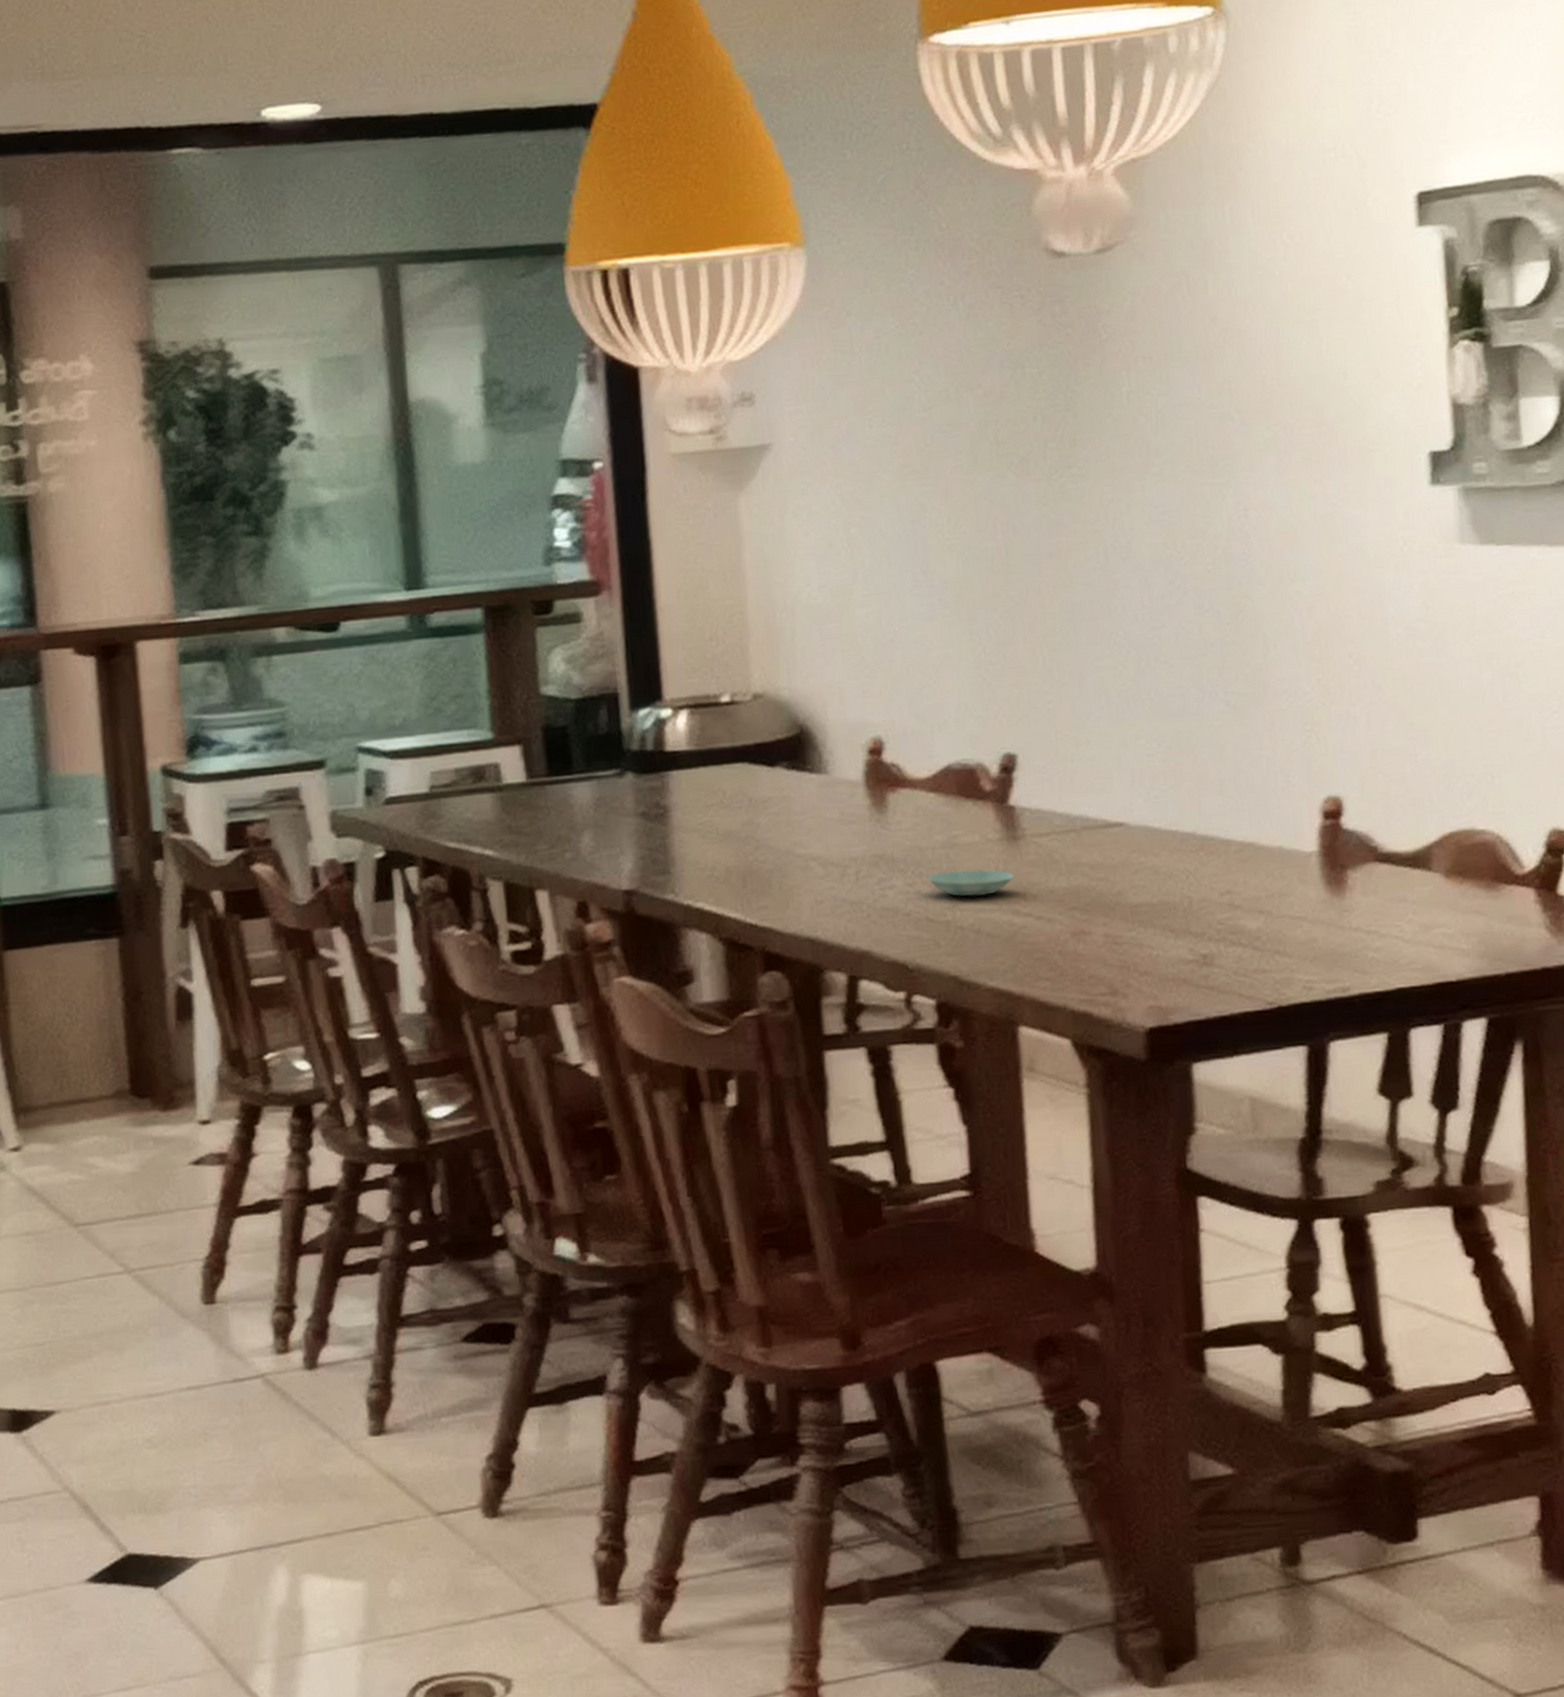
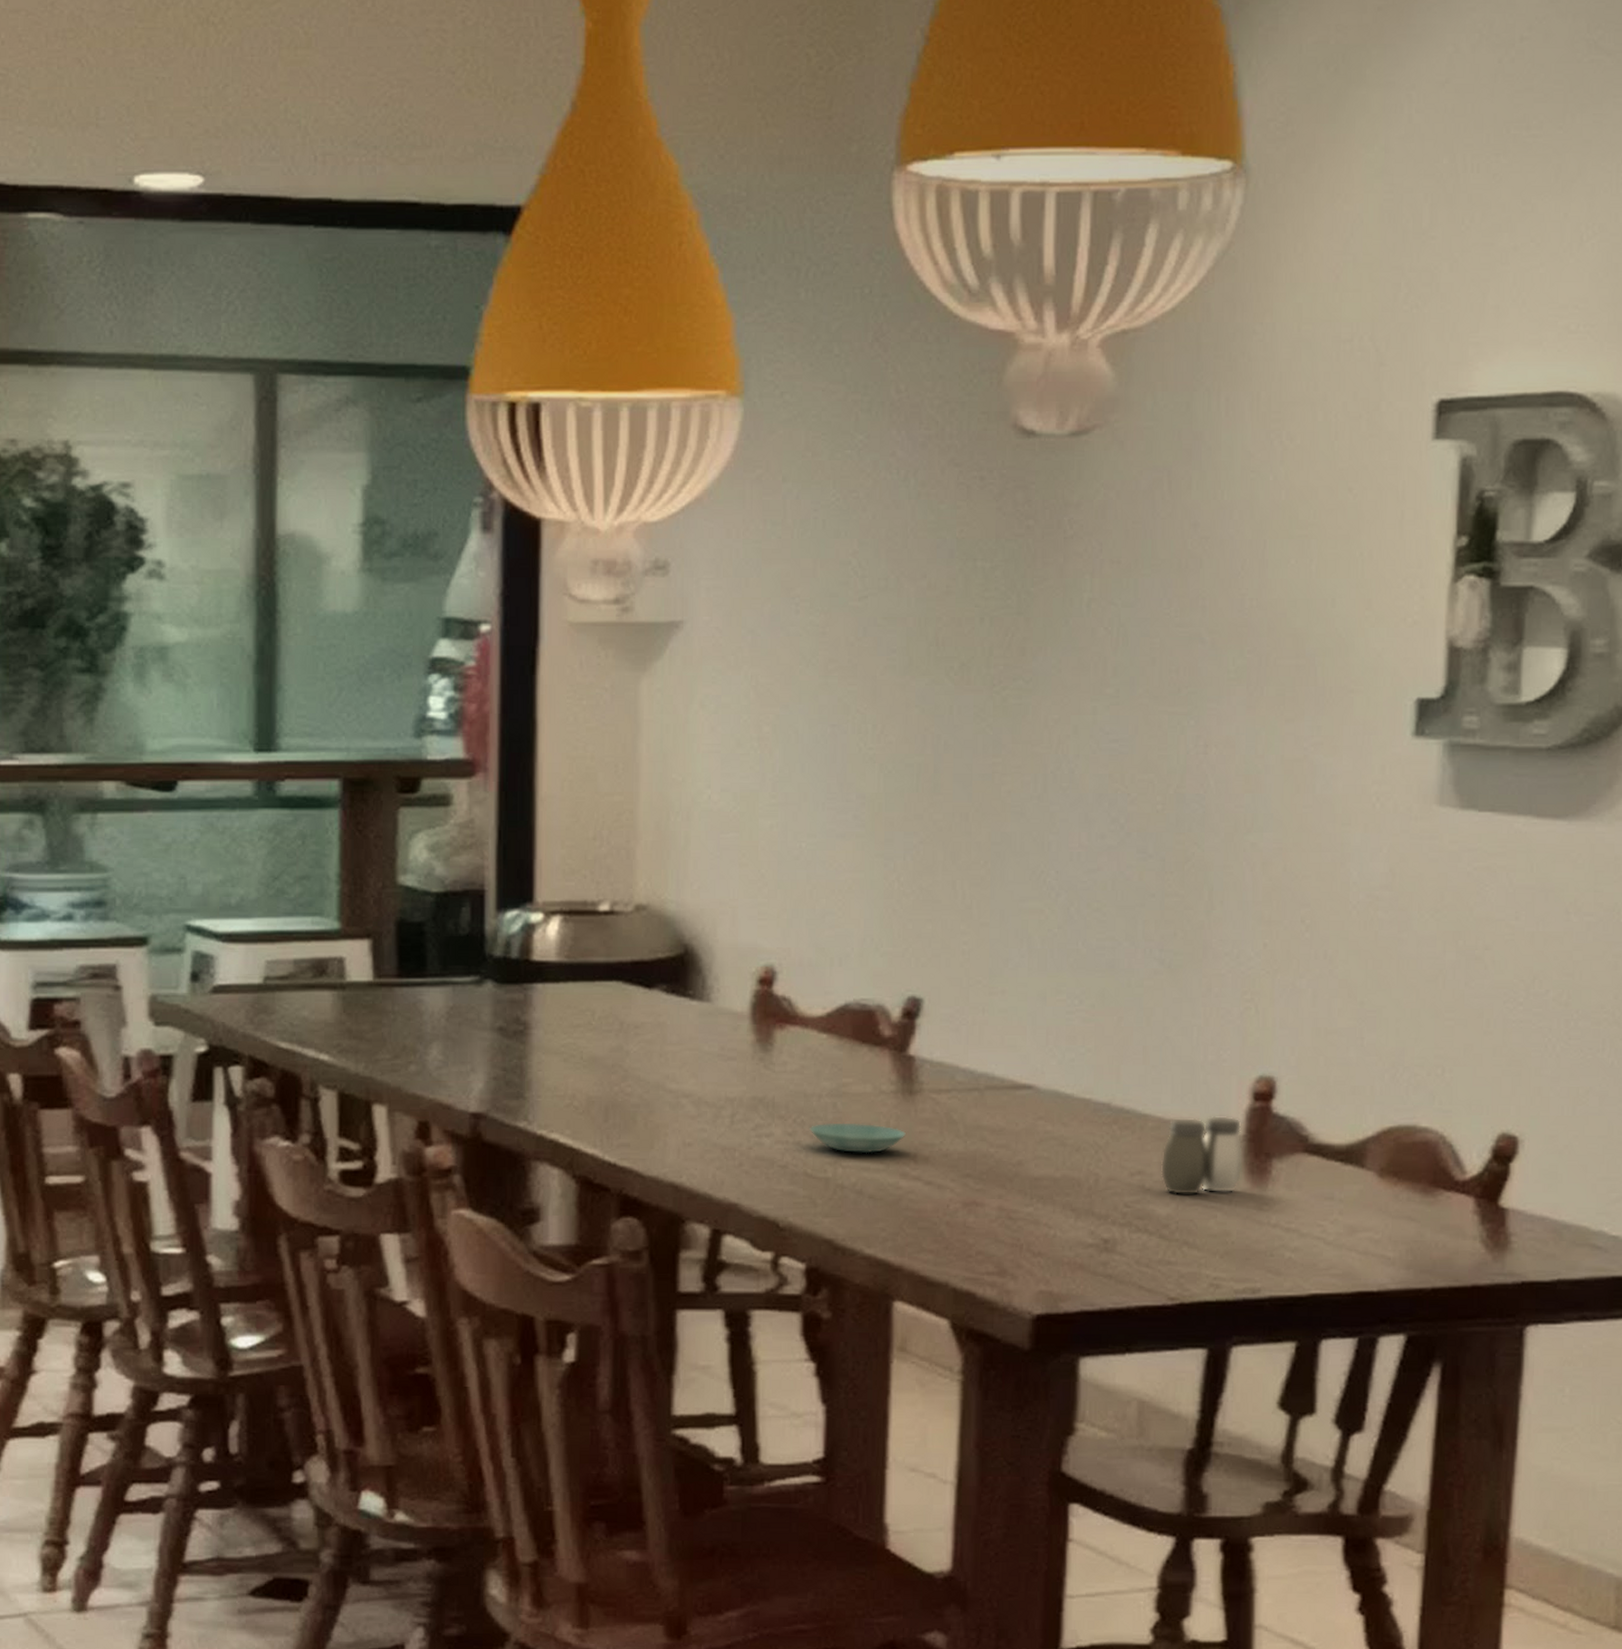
salt and pepper shaker: none [1246,835,1322,910] -> present [1161,1116,1244,1196]

